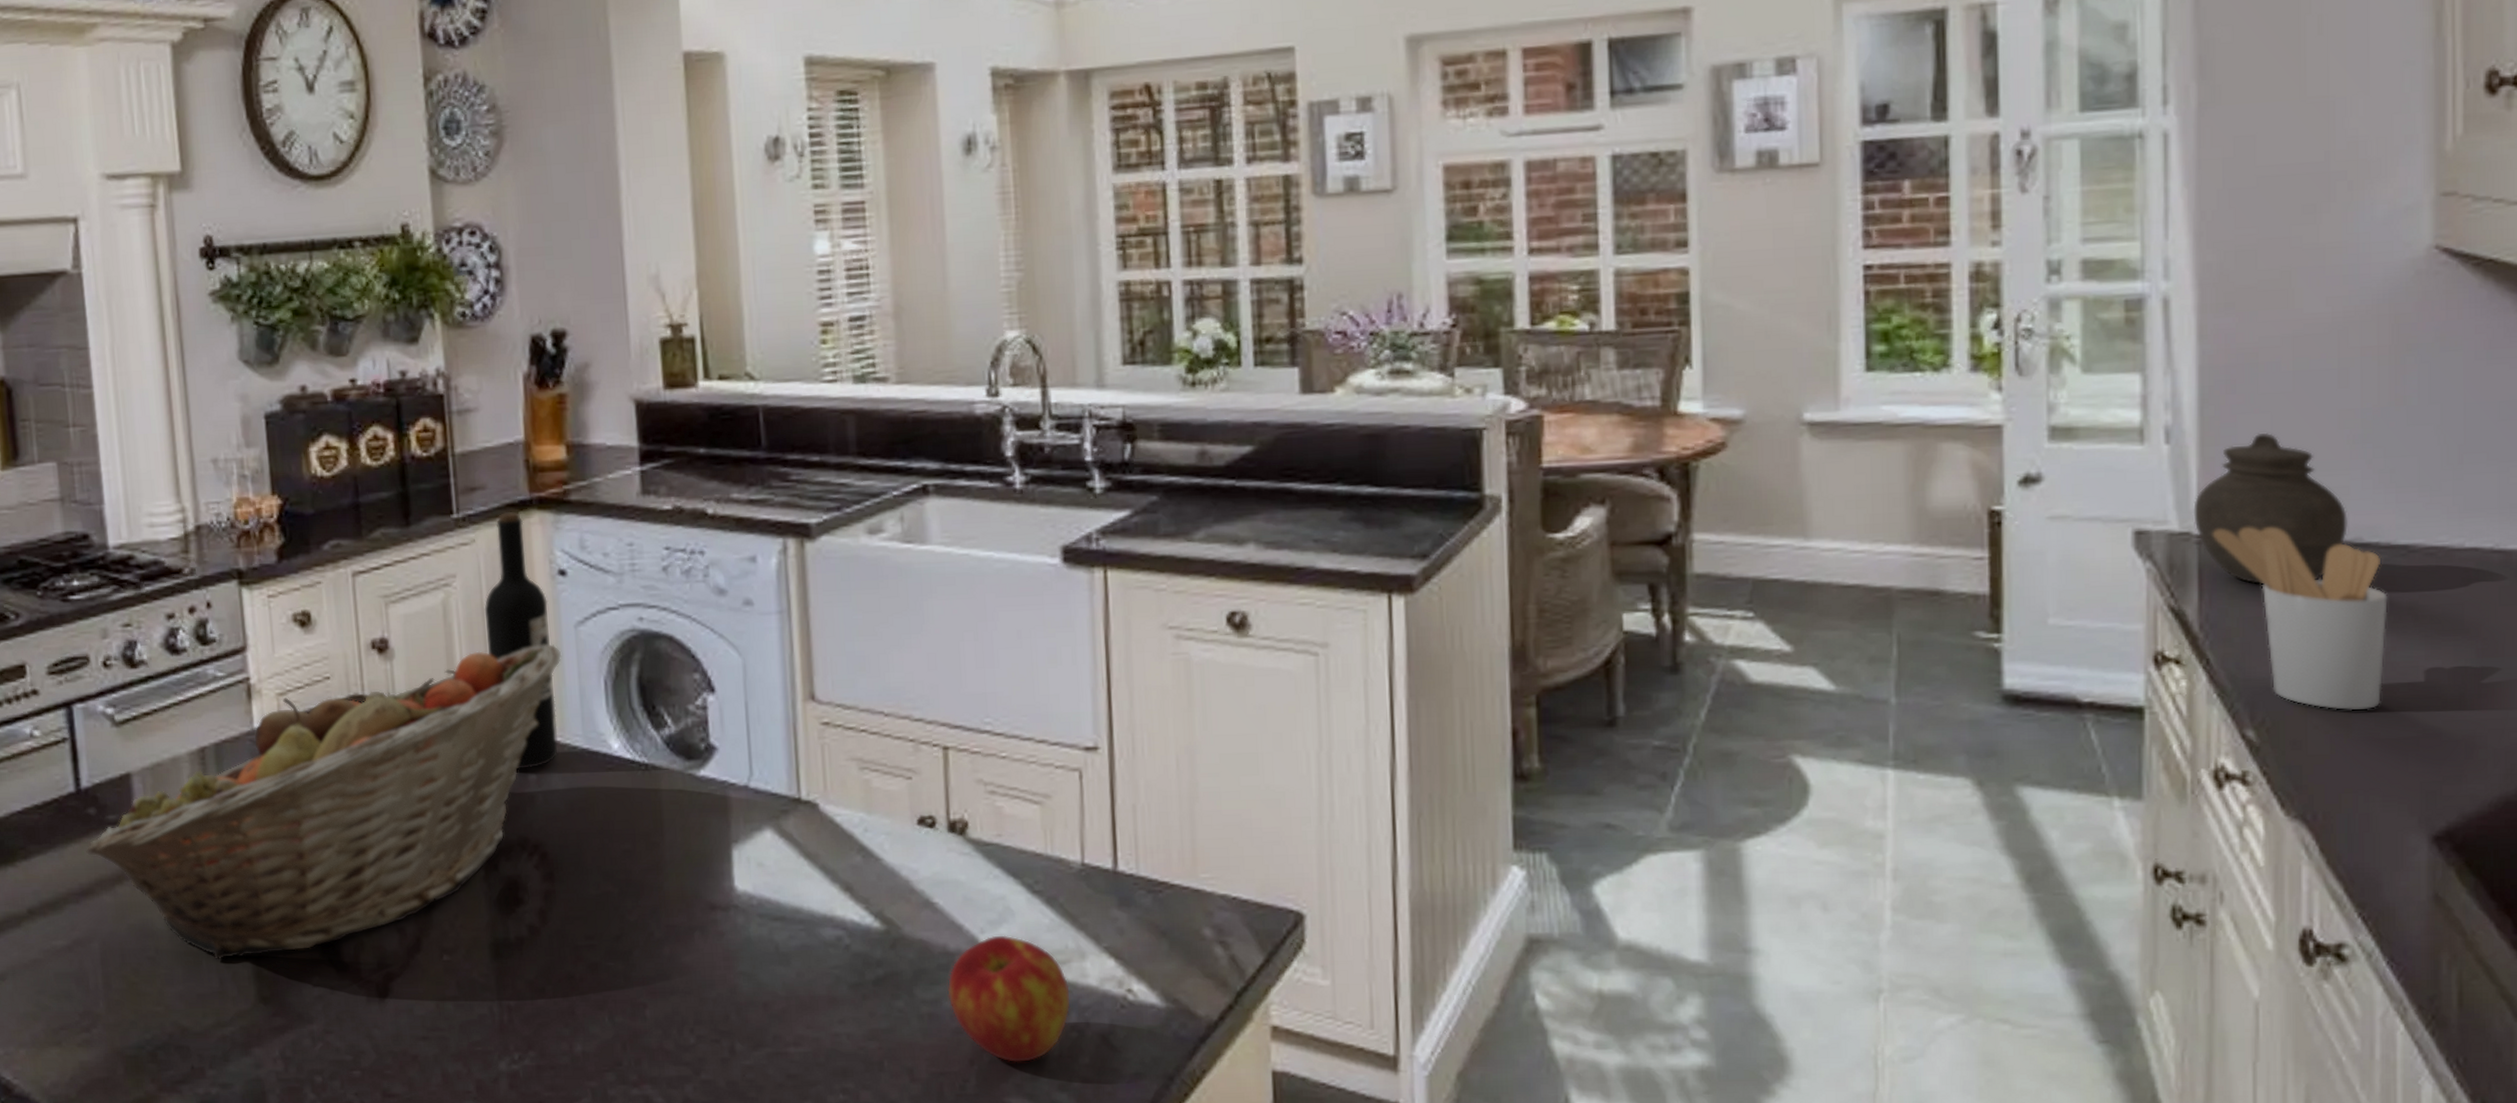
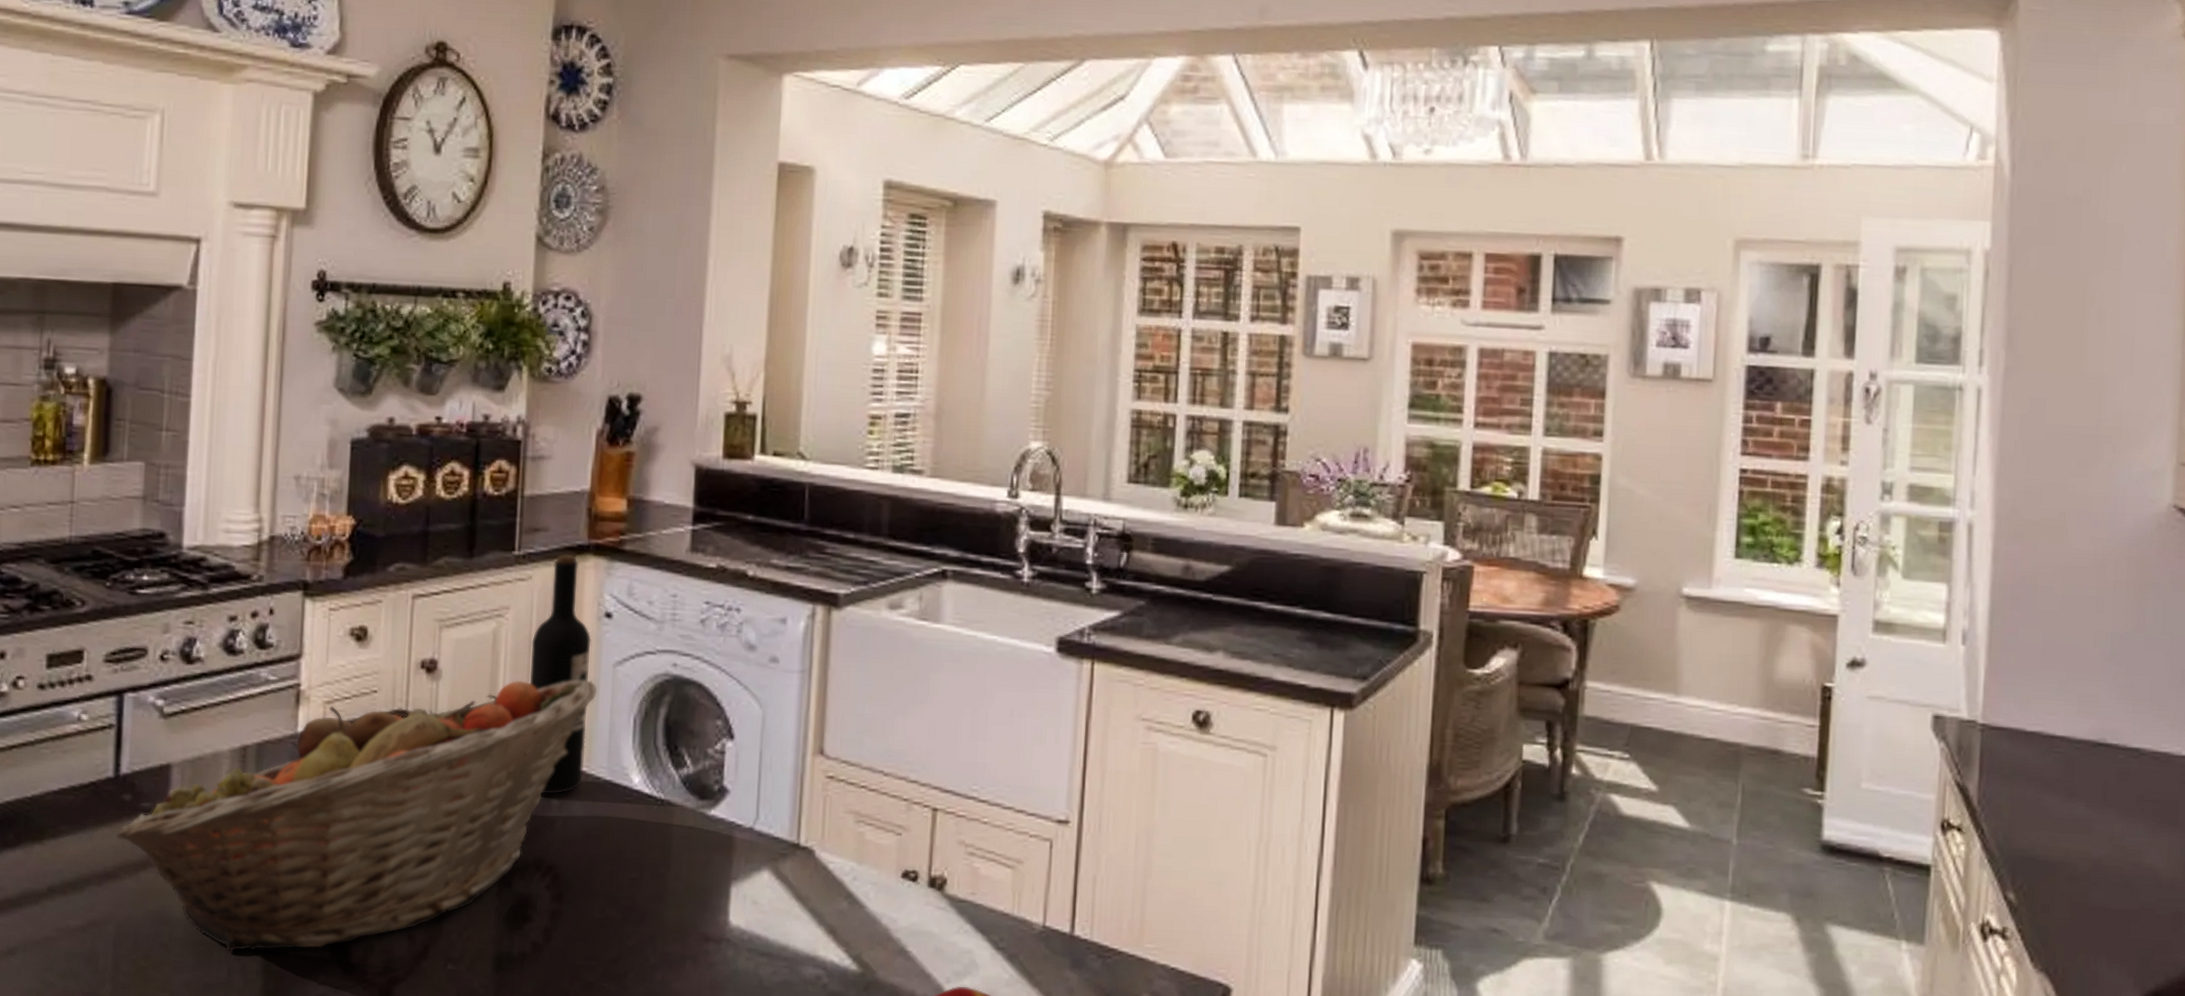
jar: present [2193,432,2348,585] -> none [1979,643,2096,771]
utensil holder: present [2213,527,2388,711] -> none [1993,720,2122,884]

